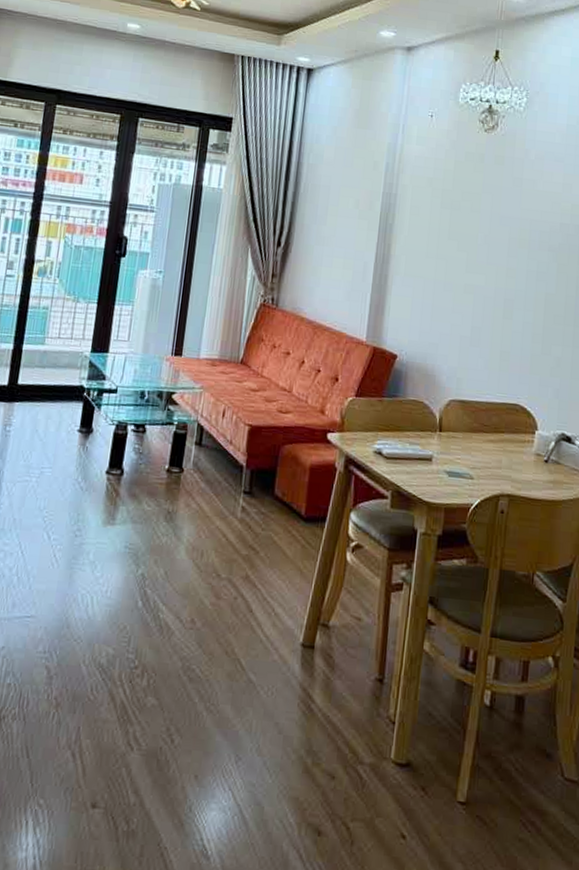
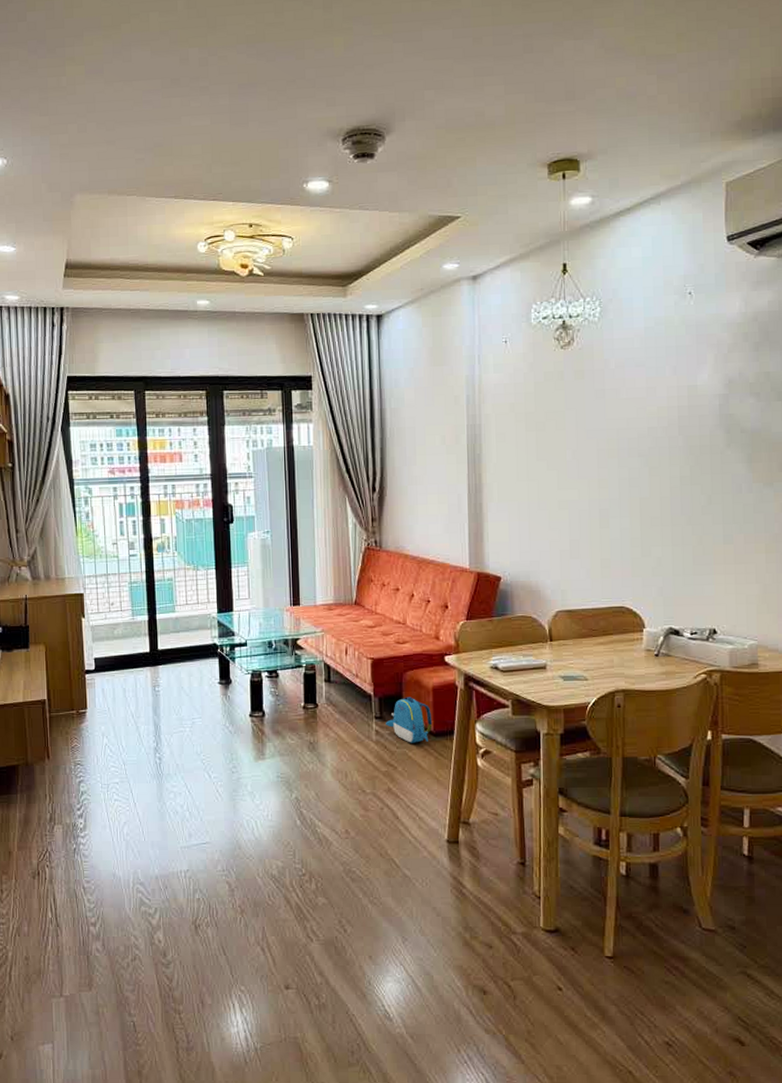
backpack: none [254,473,305,527] -> present [386,697,433,743]

